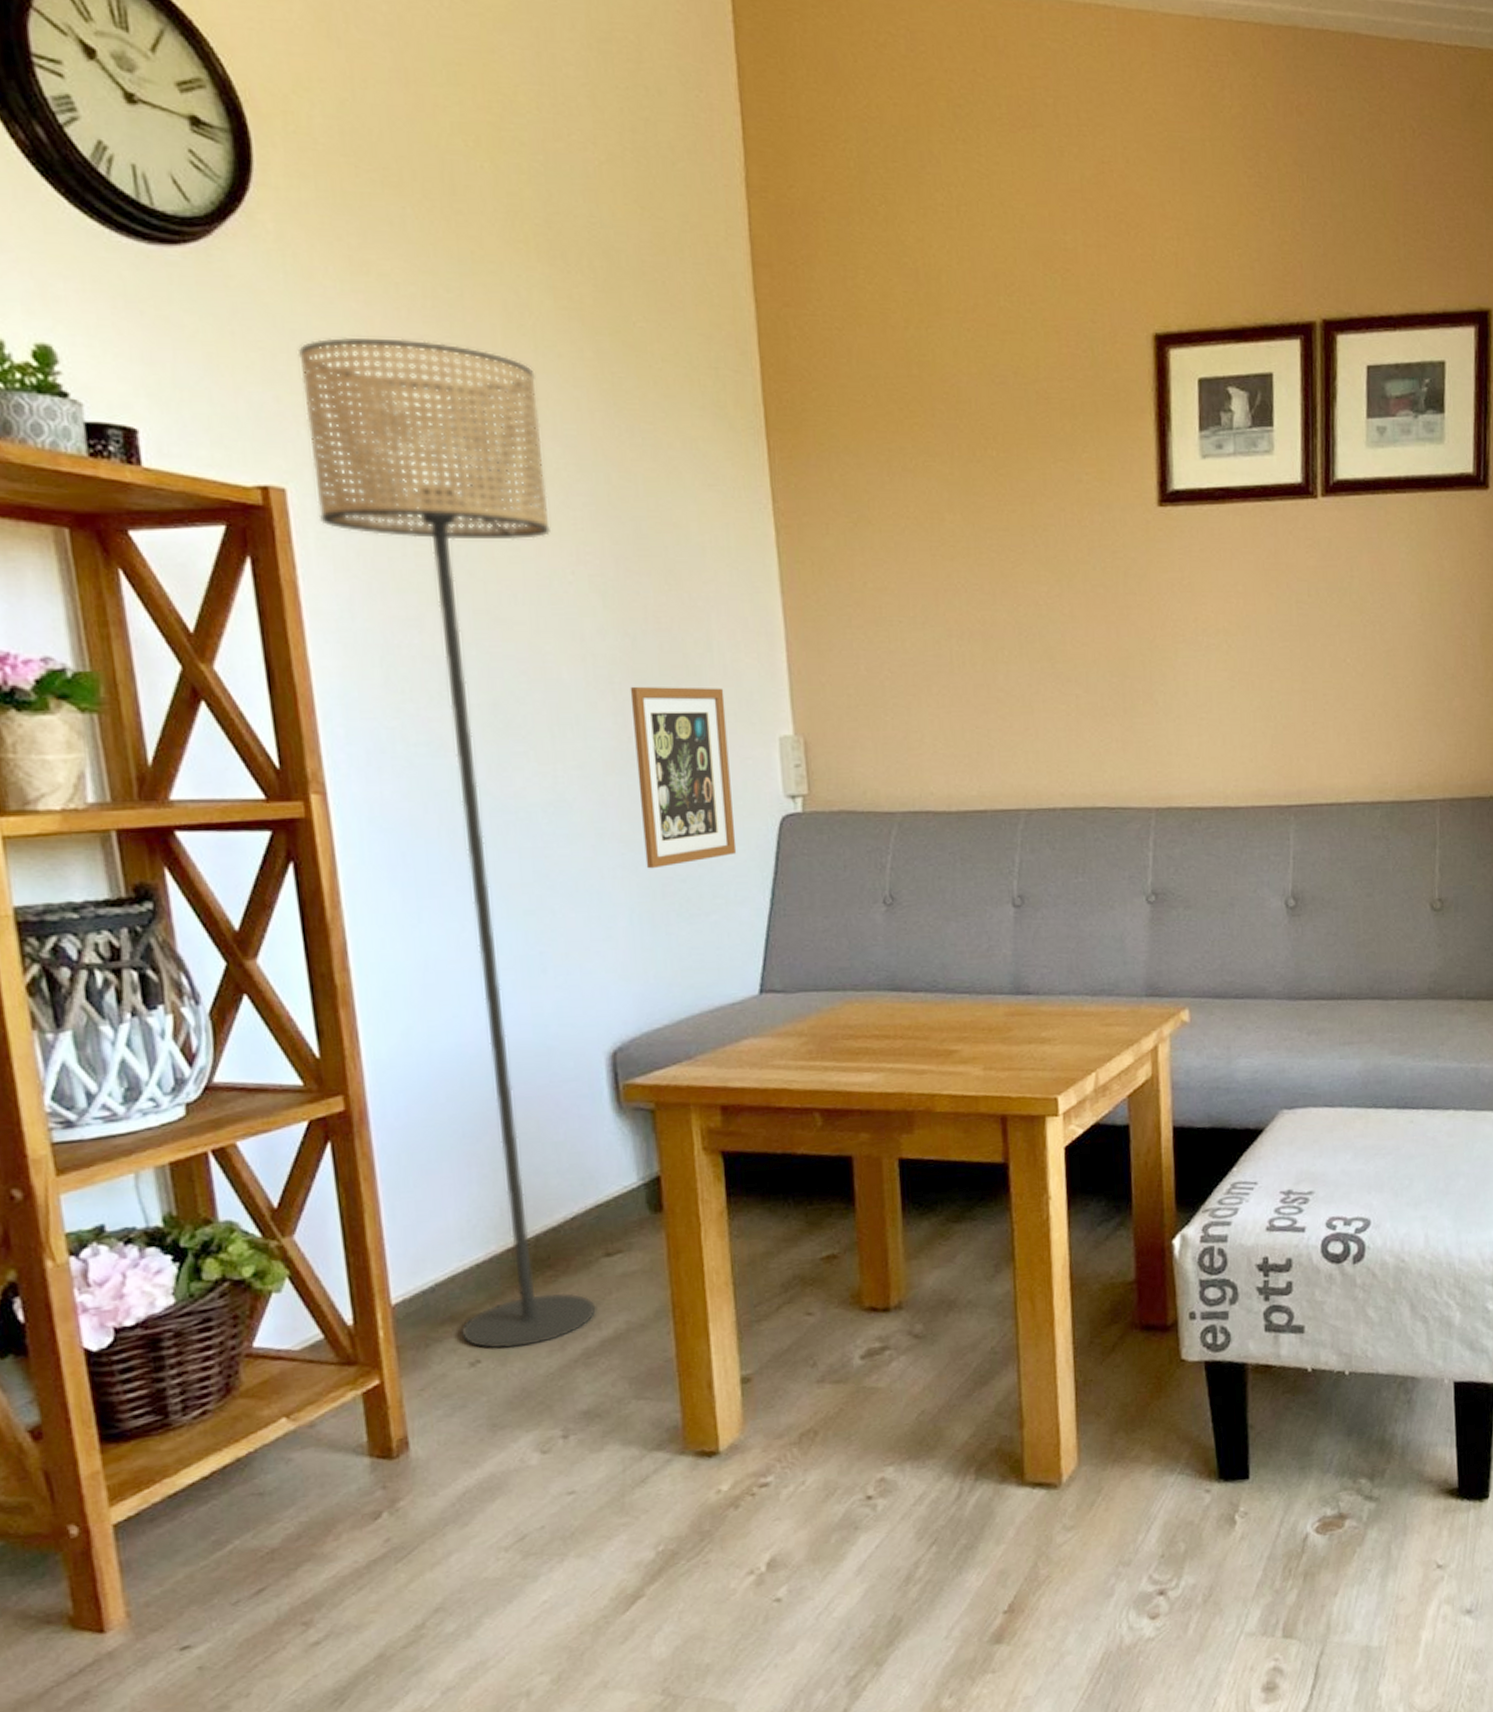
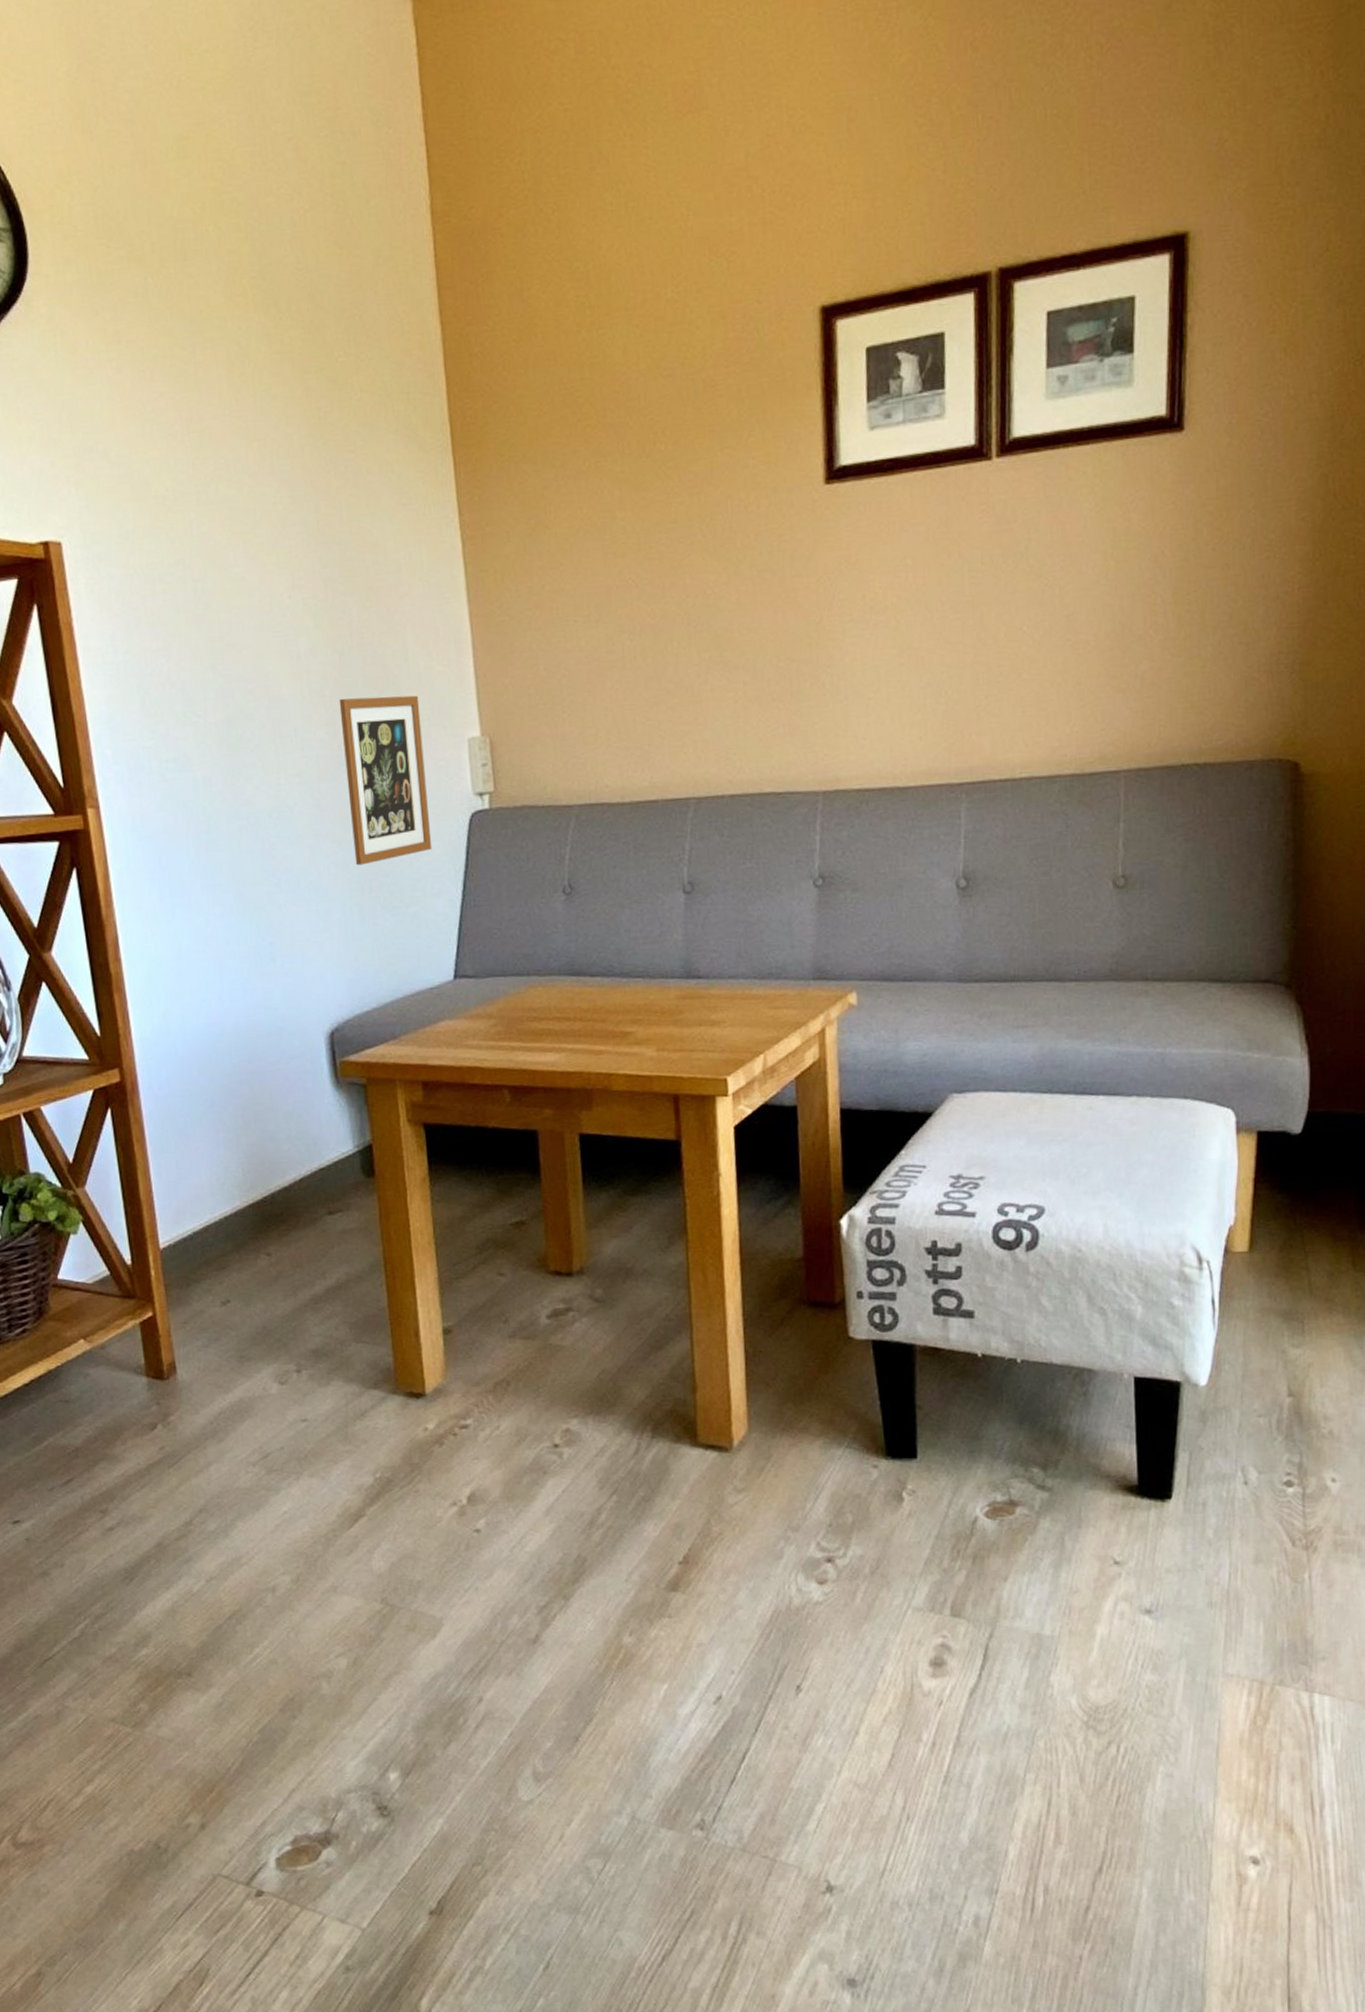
floor lamp: present [297,338,596,1349] -> none [67,397,321,1292]

